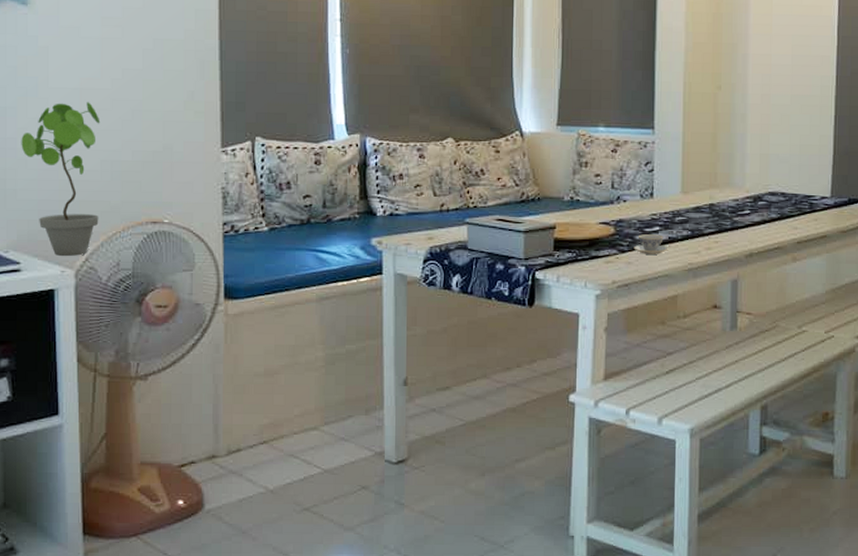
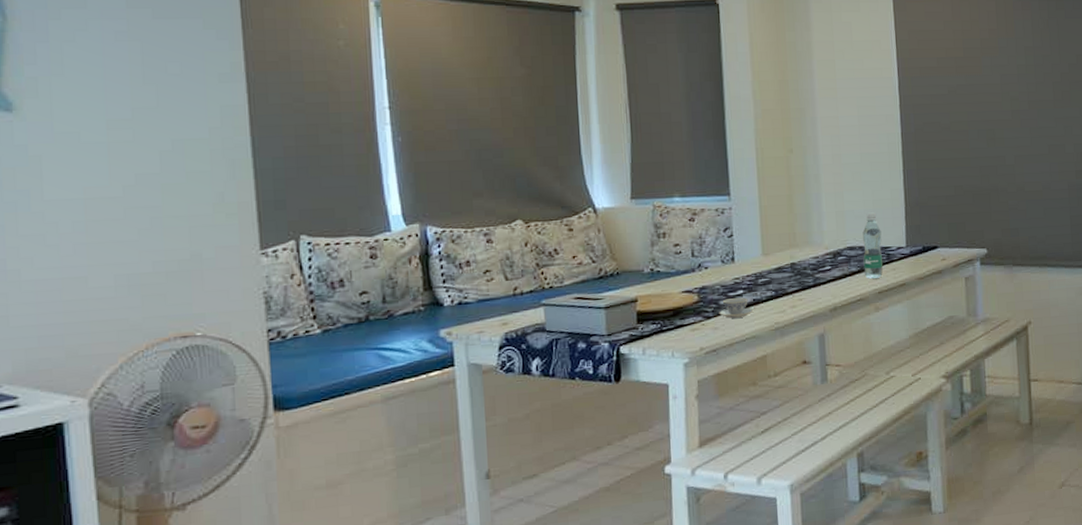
potted plant: present [21,102,101,257] -> none [11,213,116,386]
bottle: none [784,158,806,227] -> present [862,212,883,279]

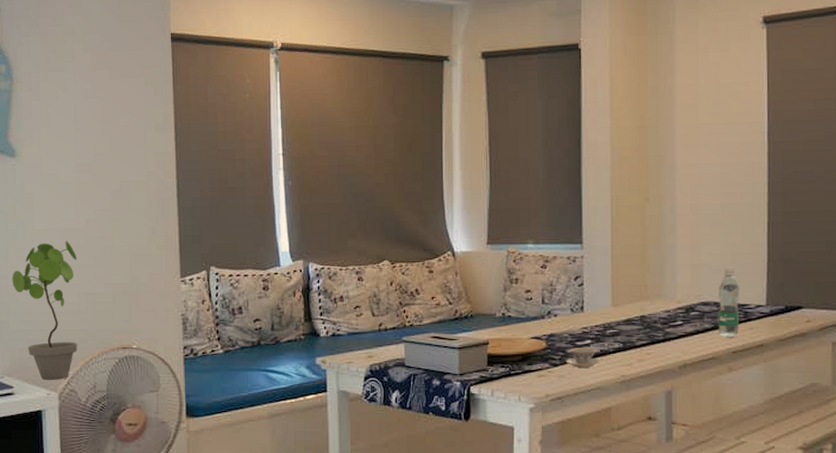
potted plant: none [11,213,116,386] -> present [12,241,78,381]

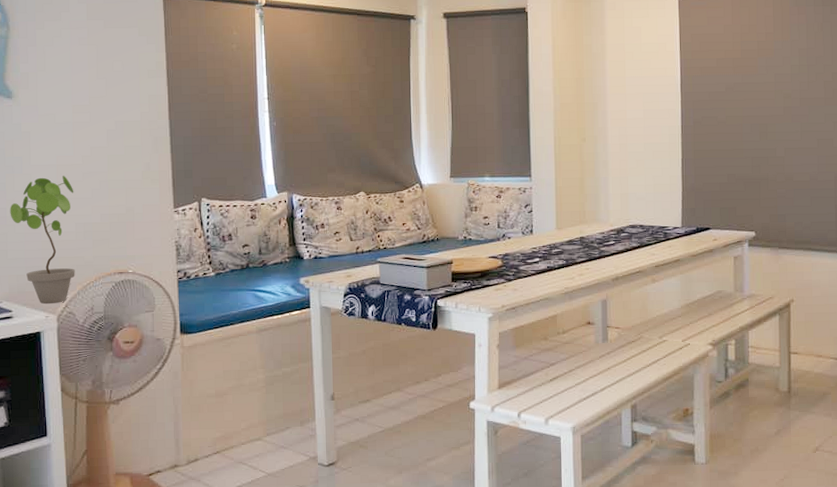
teacup: present [566,348,599,367] -> none [518,265,546,282]
bottle: present [718,267,740,337] -> none [643,195,661,254]

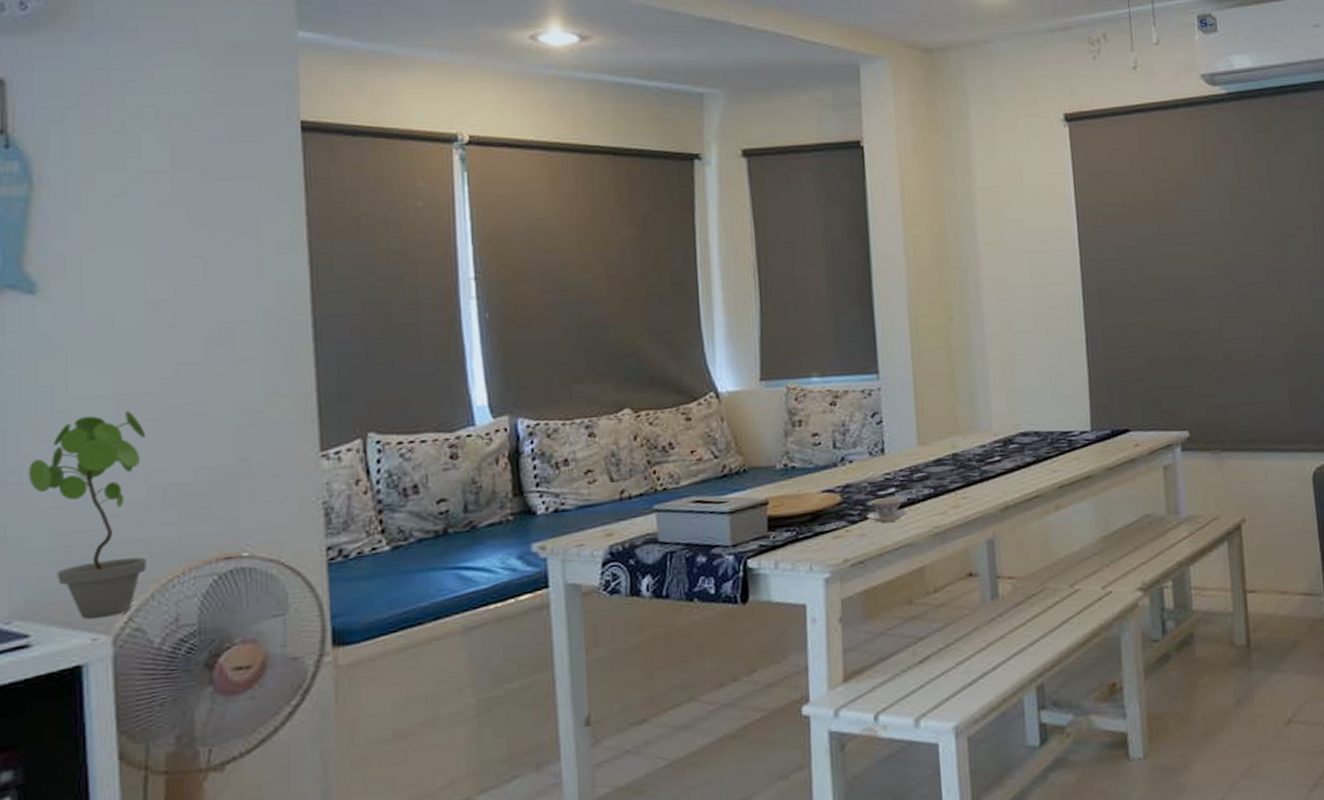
teacup: none [518,265,546,282] -> present [866,497,907,523]

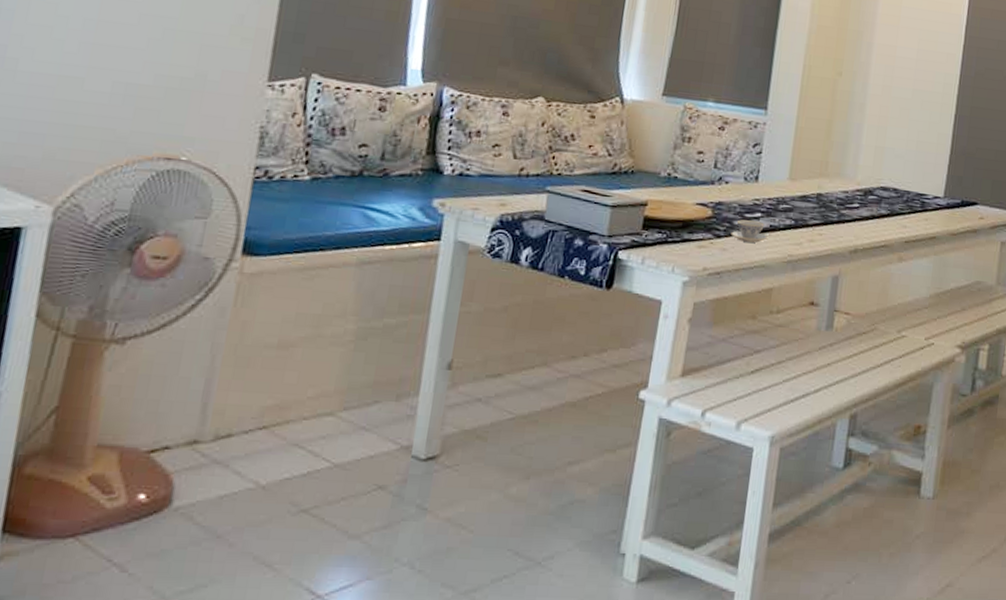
potted plant: present [28,411,147,620] -> none [11,10,121,191]

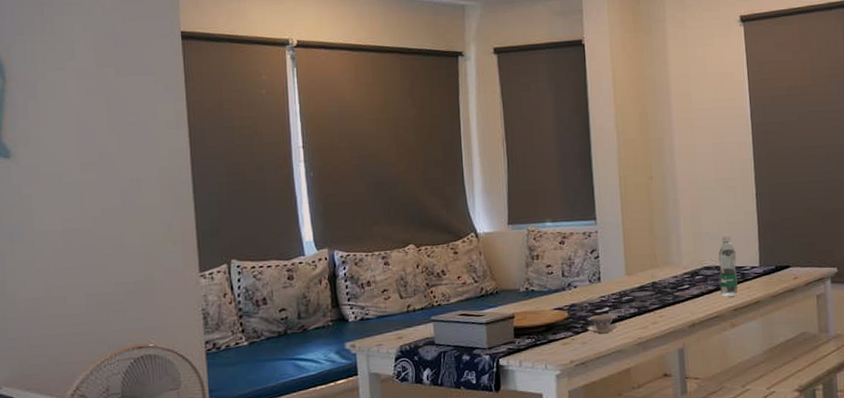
bottle: none [893,153,920,226] -> present [718,234,738,297]

